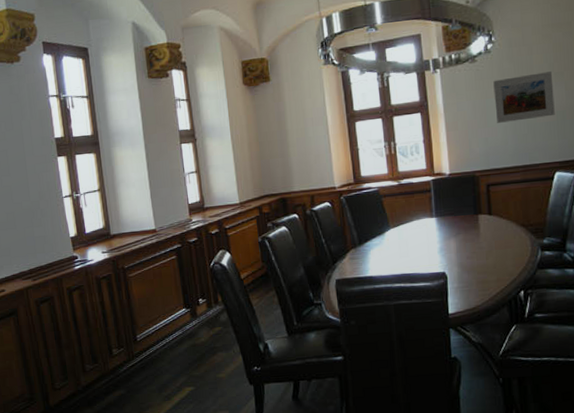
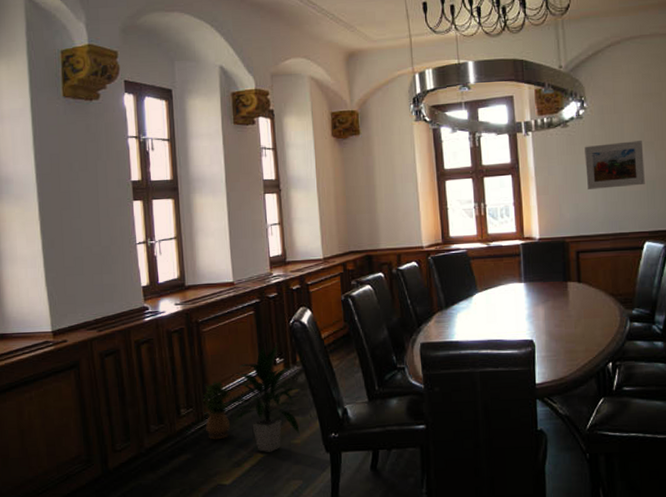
potted plant: none [132,322,160,377] -> present [202,381,231,440]
indoor plant: none [152,285,225,386] -> present [224,343,300,452]

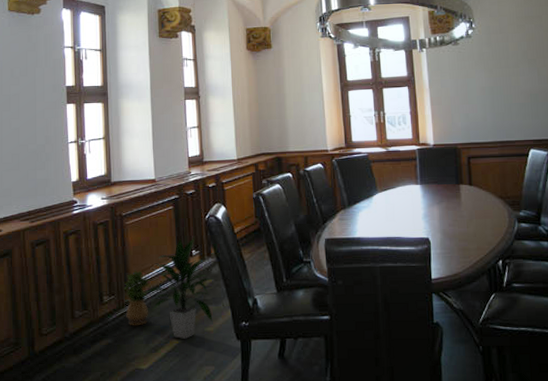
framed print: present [584,141,645,189] -> none [474,58,529,101]

